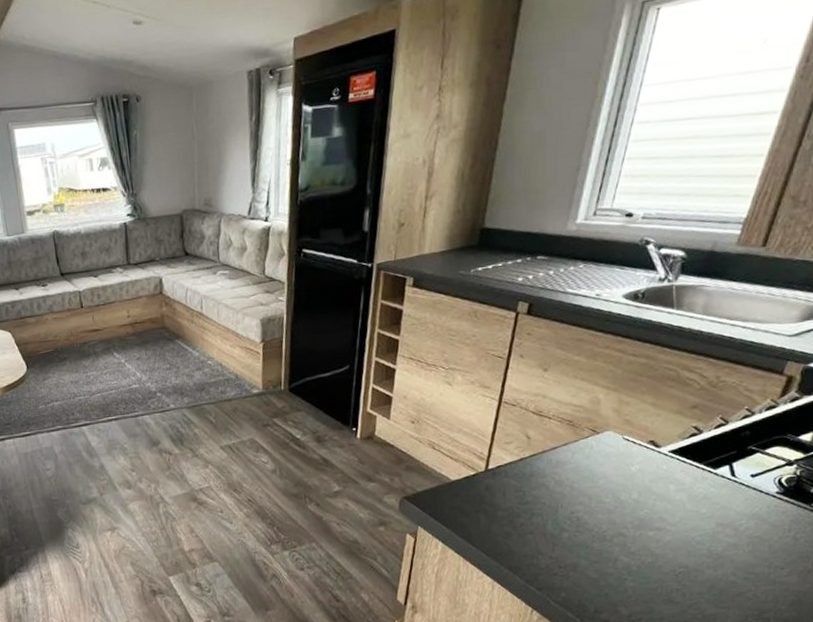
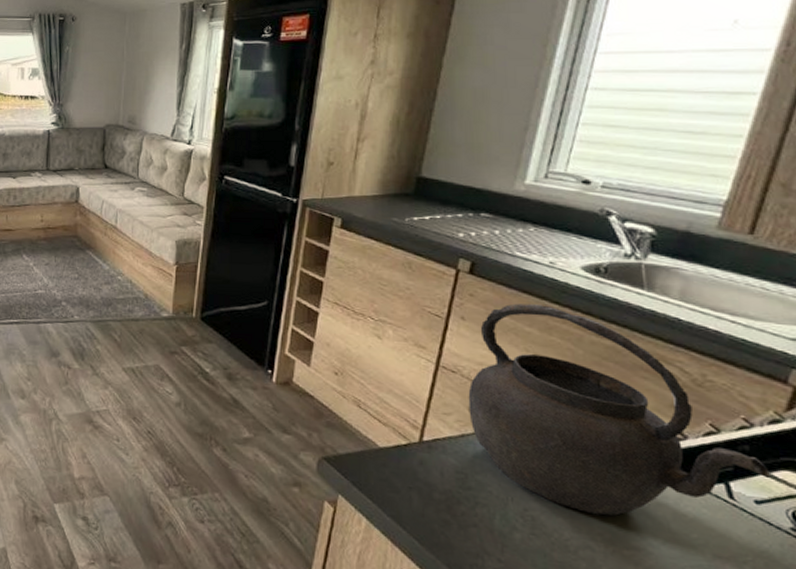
kettle: none [526,334,764,508] -> present [468,303,770,517]

